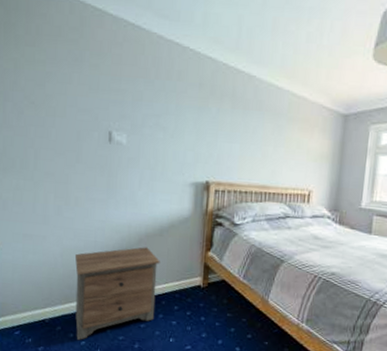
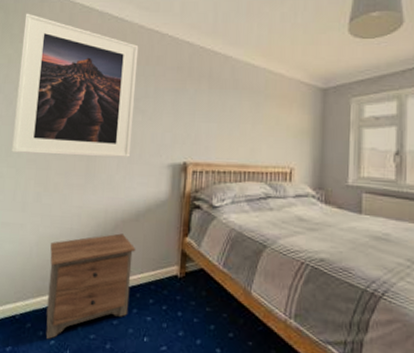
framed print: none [27,12,158,174] -> present [12,13,139,158]

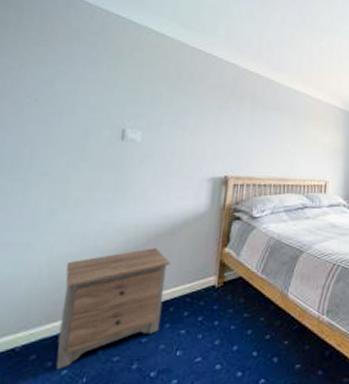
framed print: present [12,13,139,158] -> none [19,15,181,171]

